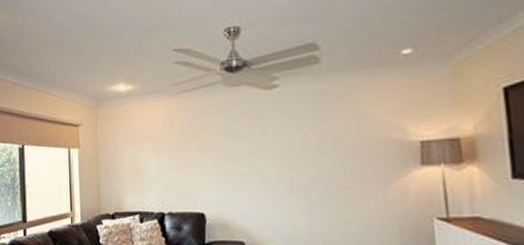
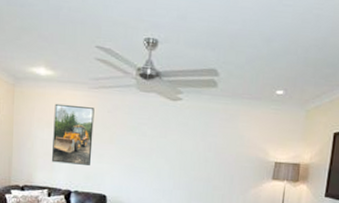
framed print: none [137,115,183,183] -> present [52,103,95,165]

